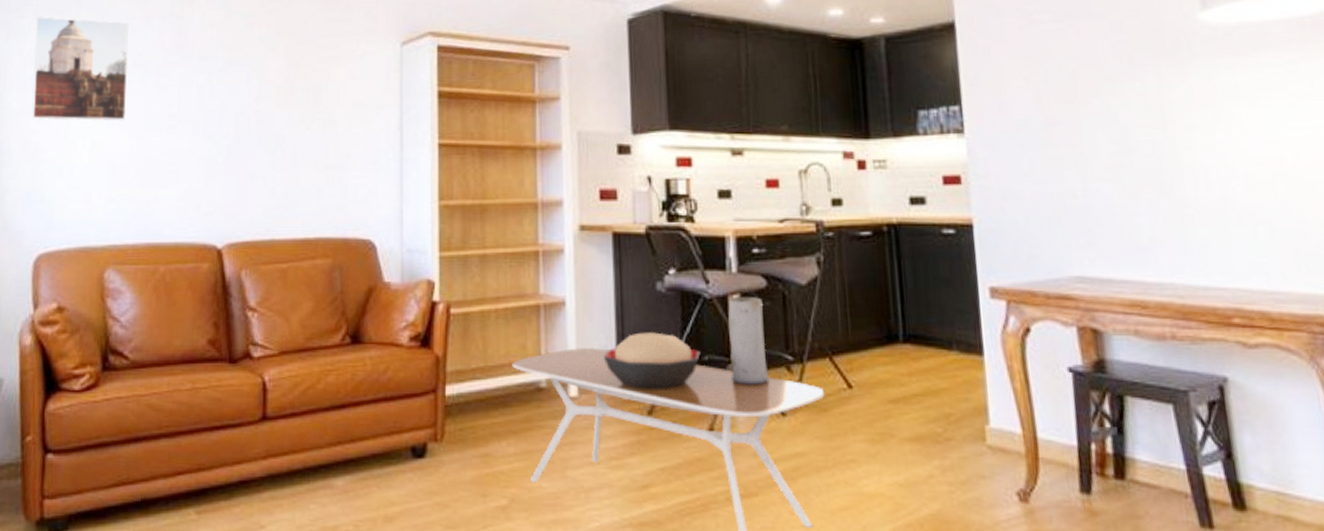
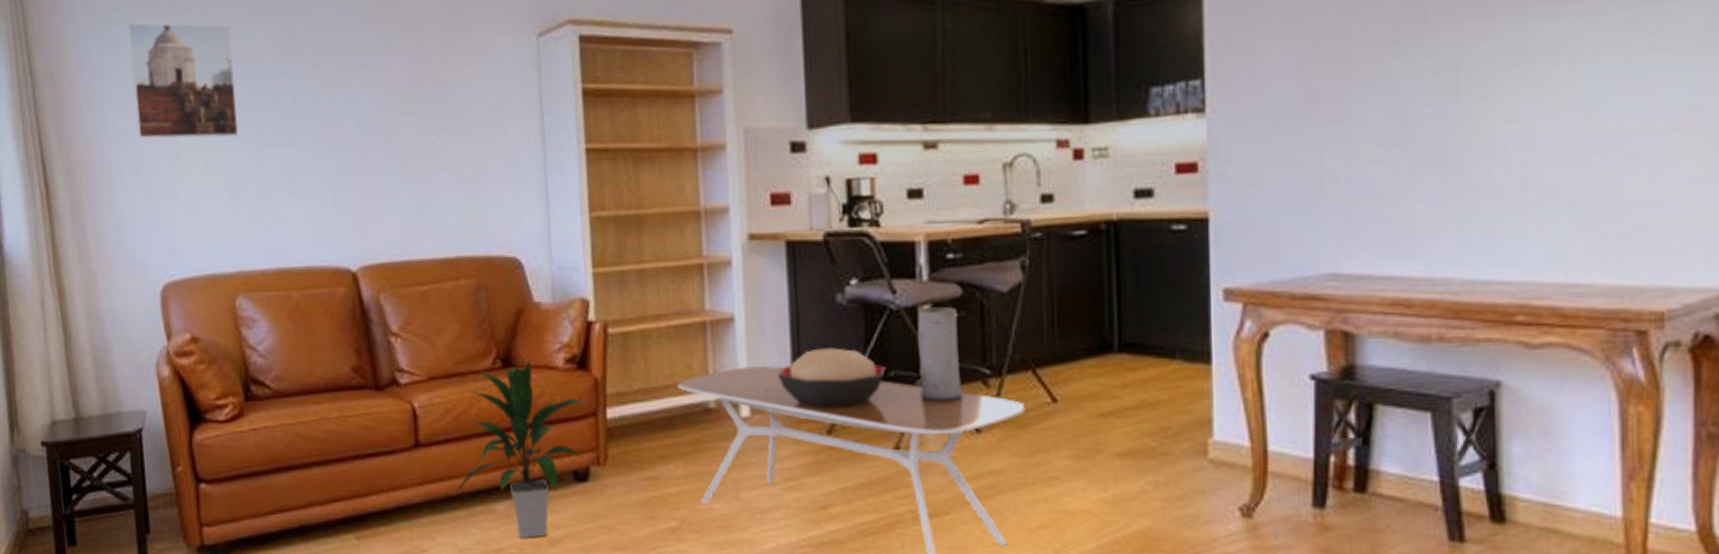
indoor plant: none [296,337,427,515] -> present [454,360,586,538]

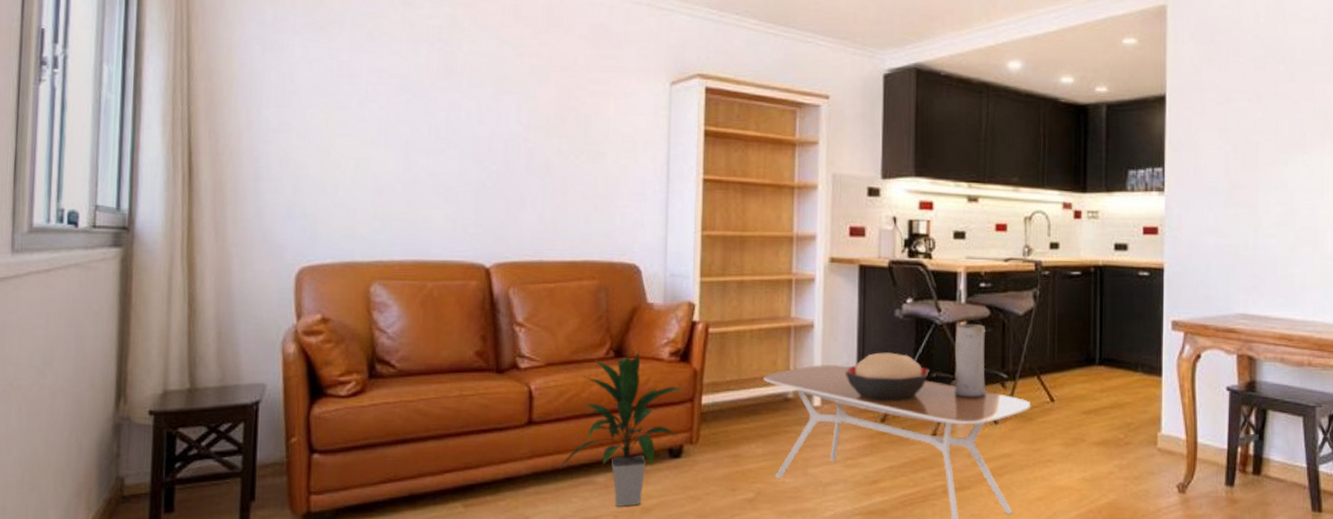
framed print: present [129,22,239,140] -> none [290,32,396,142]

